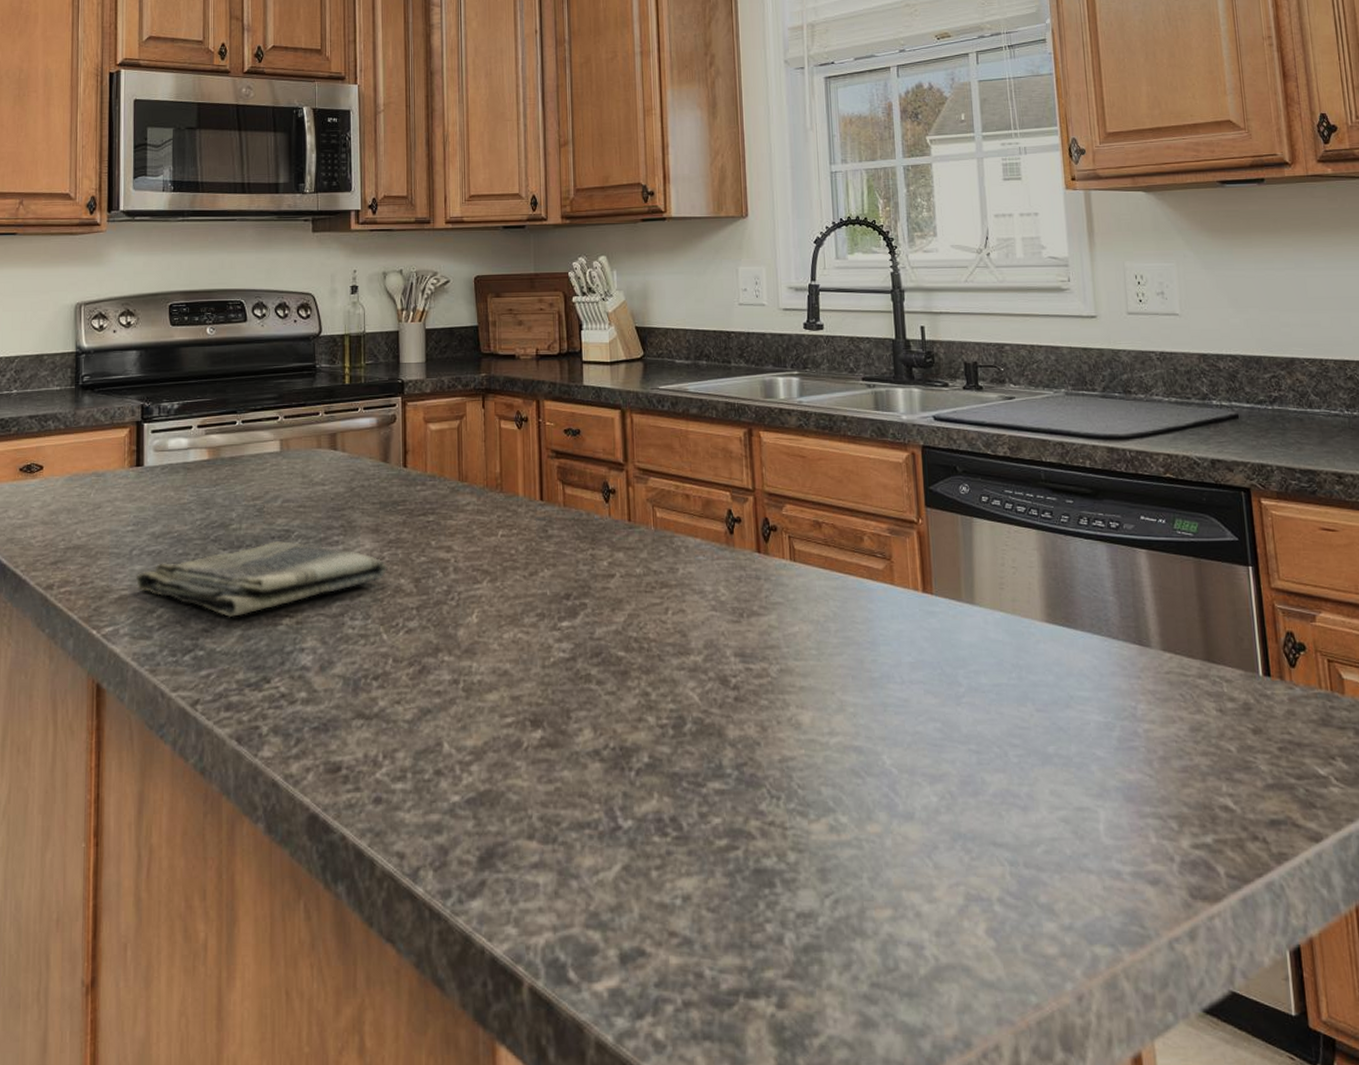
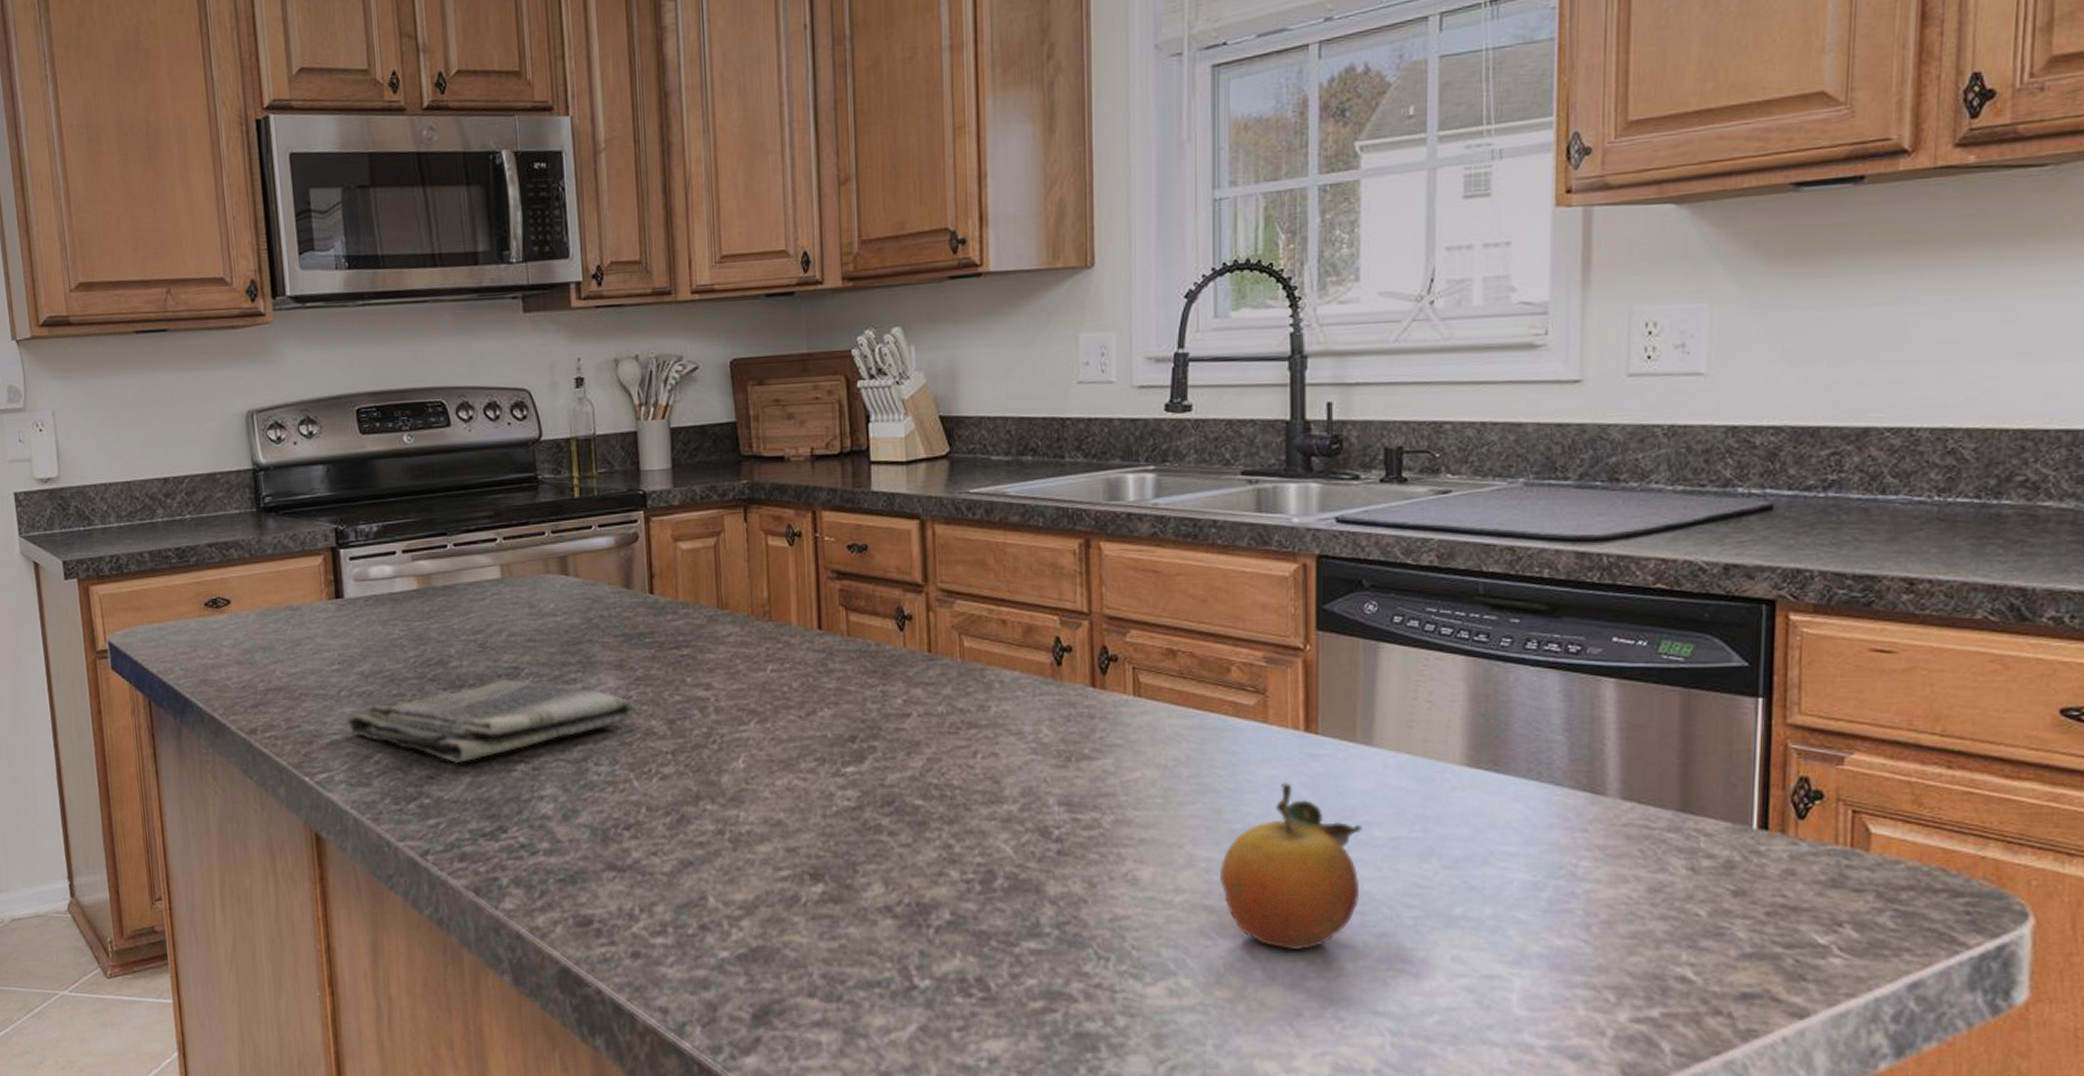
fruit: none [865,635,975,786] -> present [1220,782,1363,949]

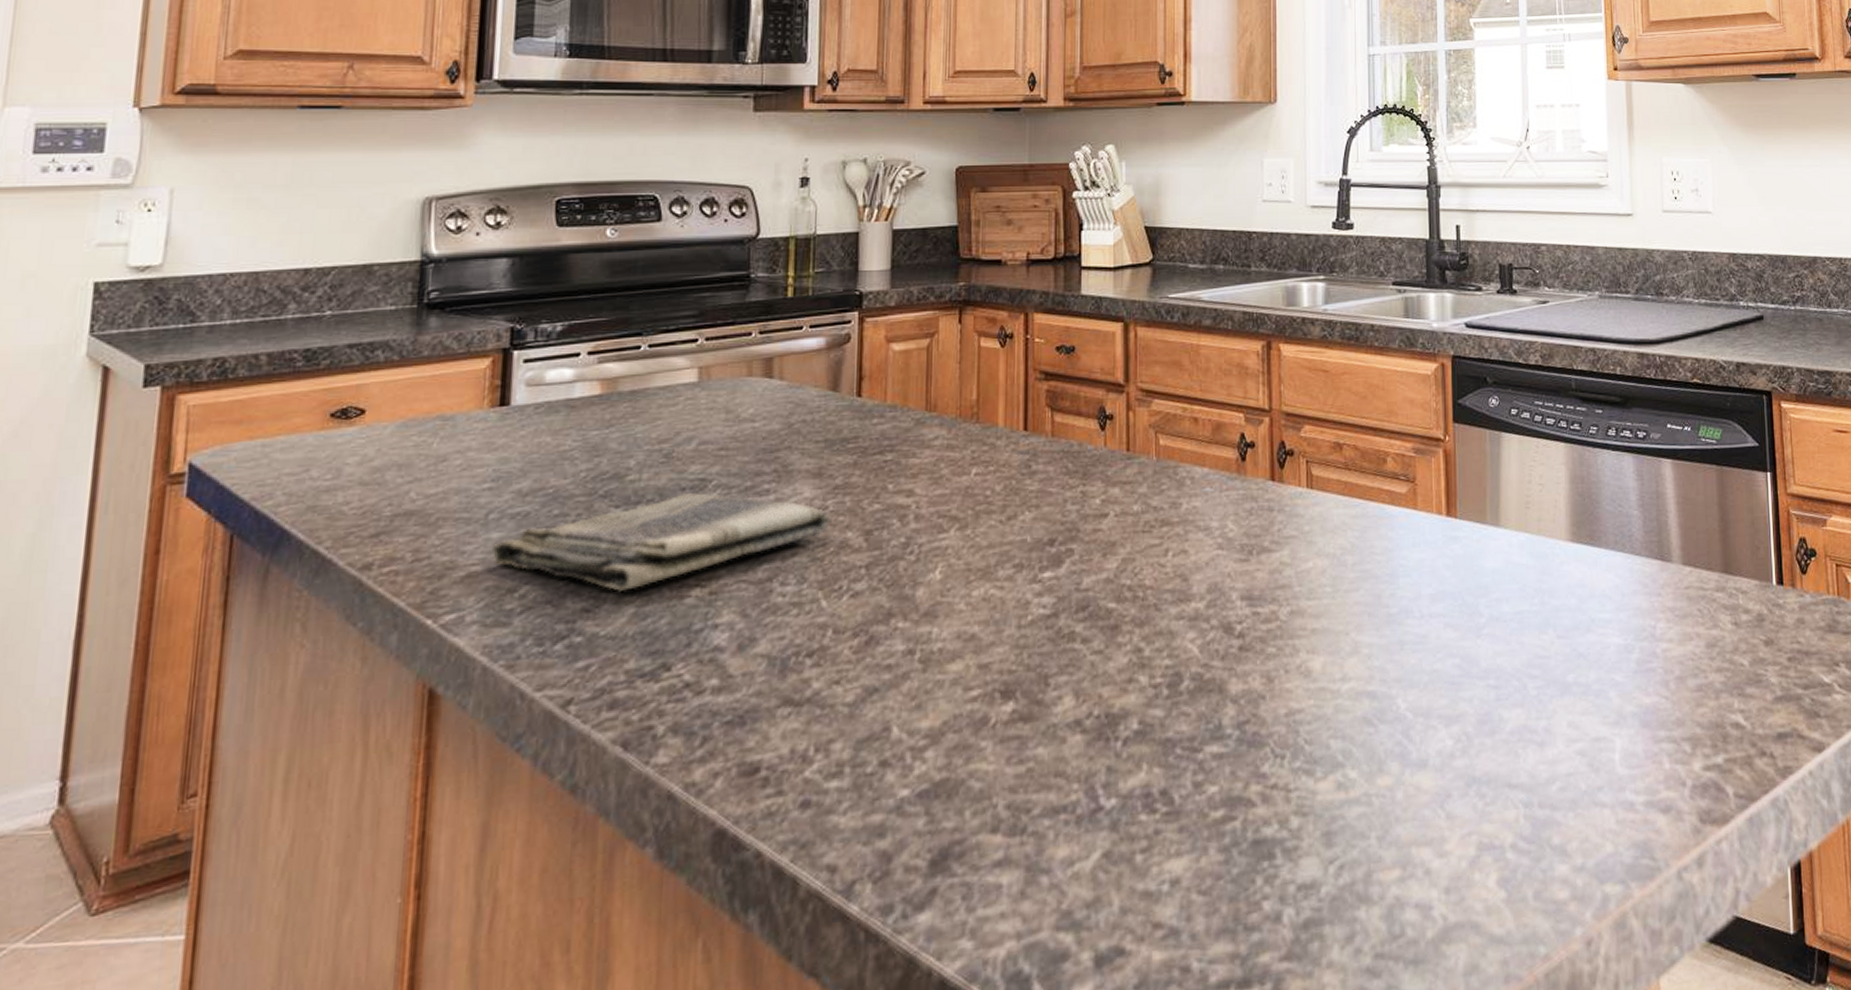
fruit: present [1220,782,1363,949] -> none [1380,564,1494,730]

